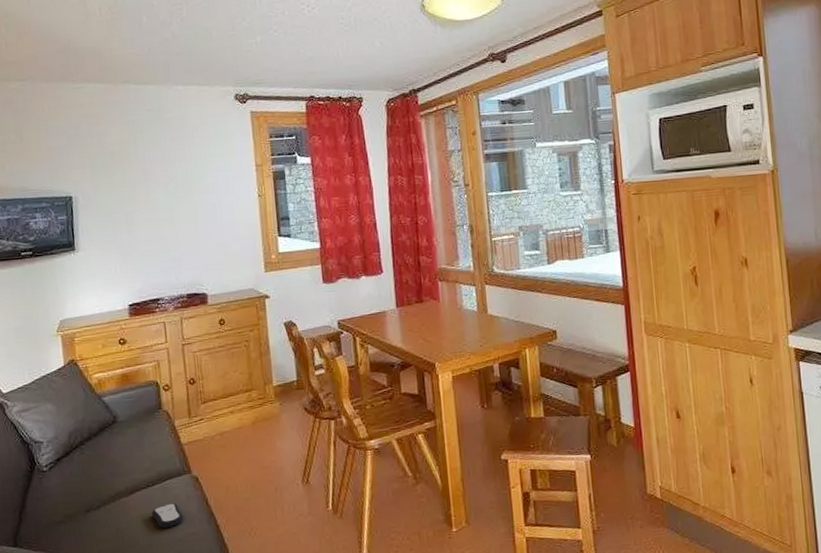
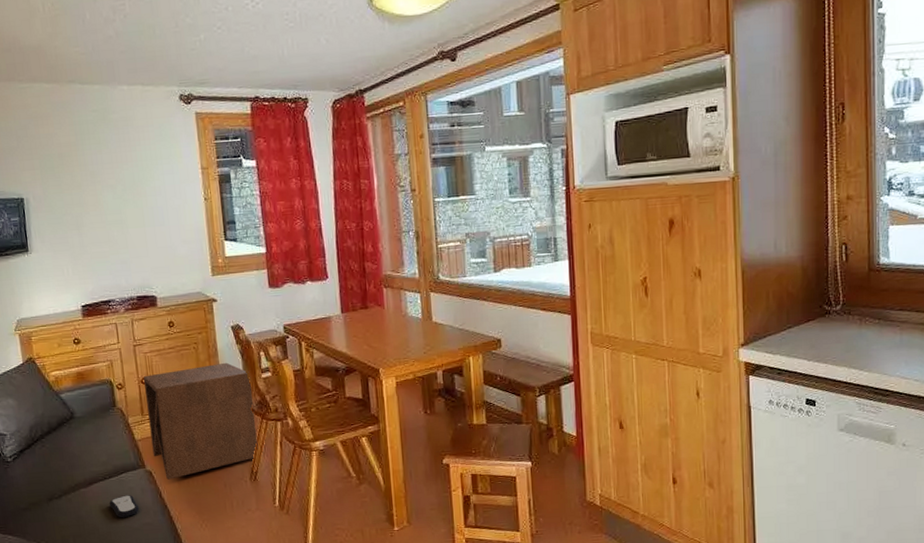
side table: none [191,360,311,485] -> present [143,362,258,480]

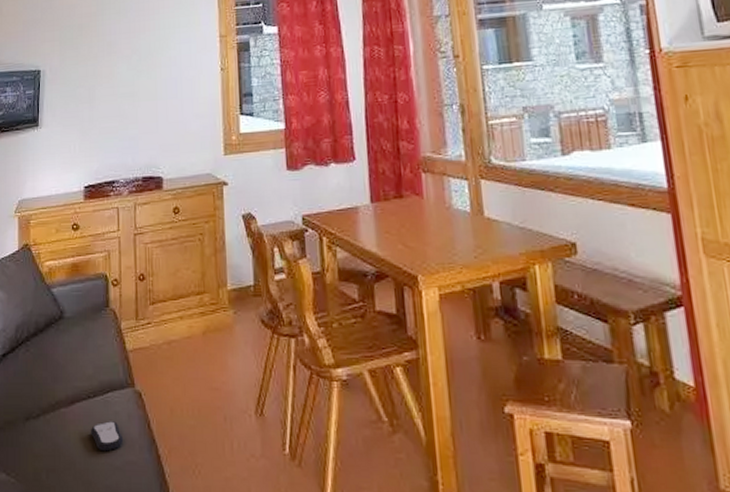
side table: present [143,362,258,480] -> none [141,259,267,405]

